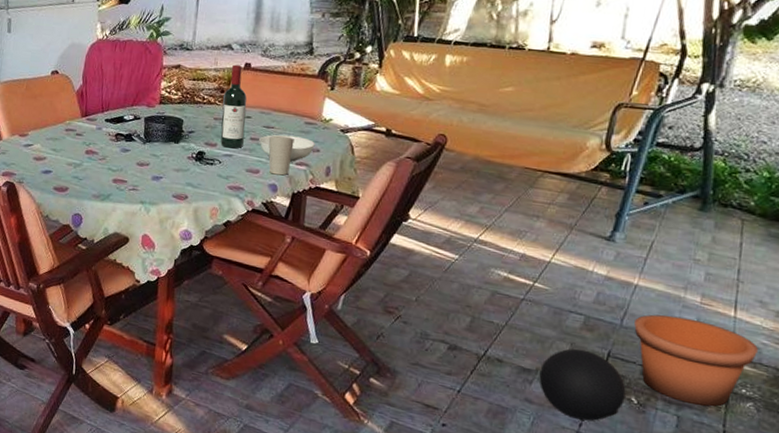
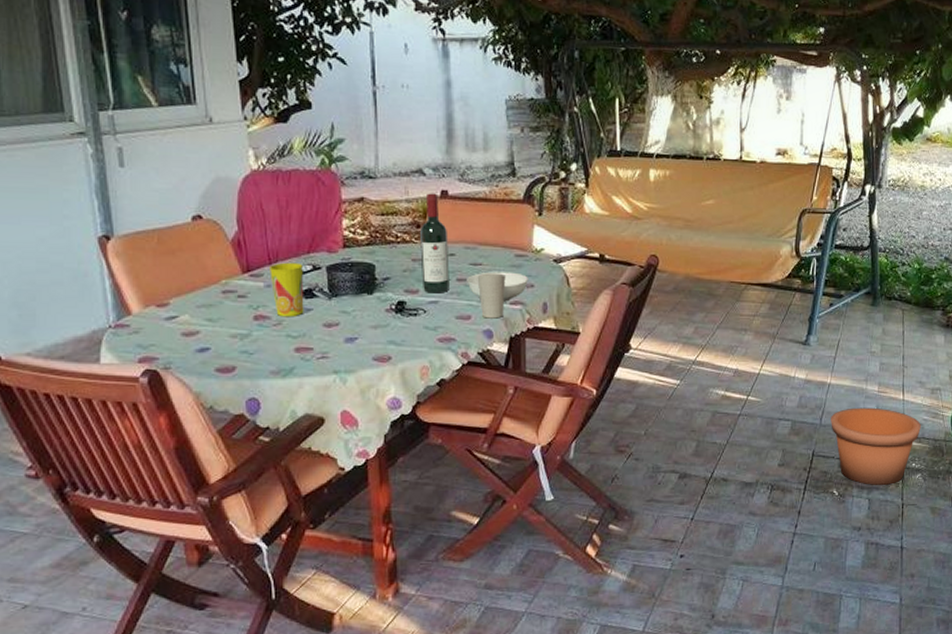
cup: none [101,111,127,155] -> present [270,262,304,317]
ball: present [539,348,626,421] -> none [759,454,829,521]

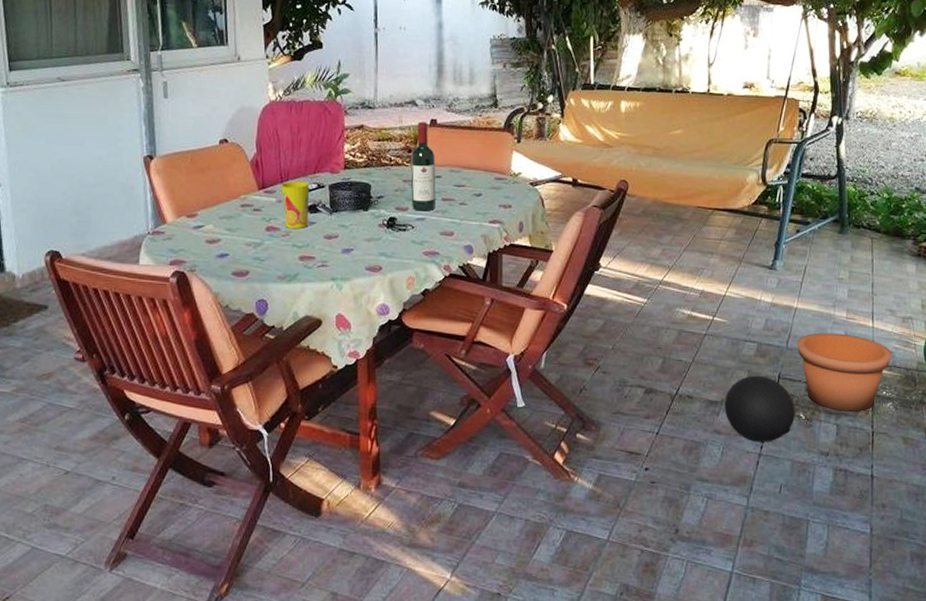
bowl: present [467,271,528,302] -> none [451,193,507,220]
cup: present [477,273,506,319] -> none [460,194,486,236]
ball: none [759,454,829,521] -> present [724,375,795,442]

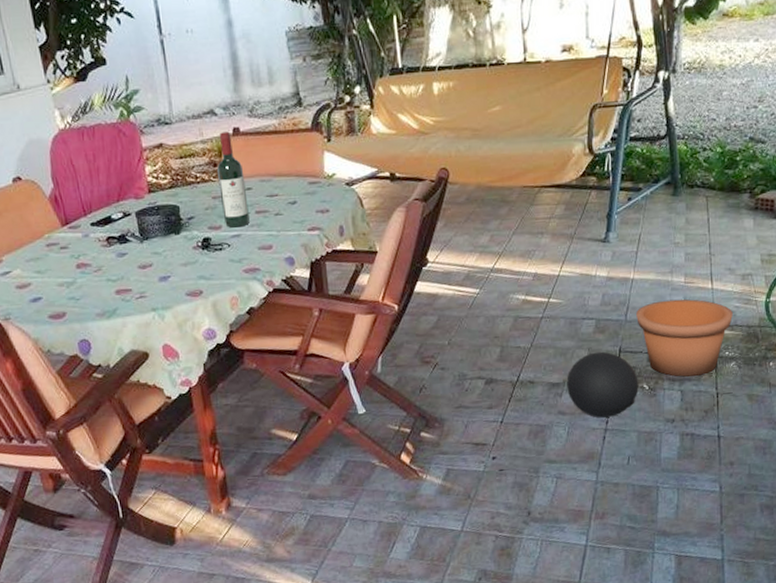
cup: present [281,181,309,229] -> none [85,211,120,264]

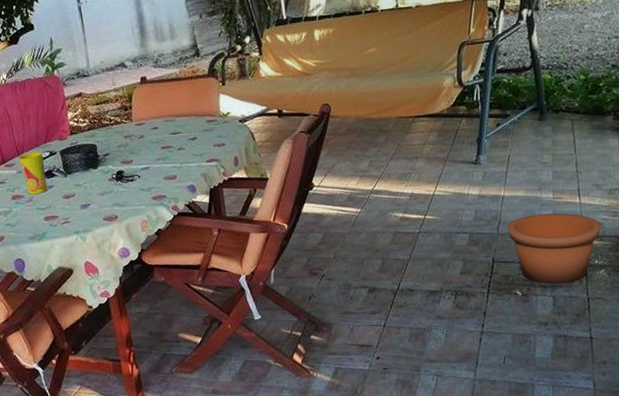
cup: none [85,211,120,264] -> present [19,151,48,195]
wine bottle: present [217,131,250,228] -> none [128,80,156,162]
ball: present [566,351,639,418] -> none [443,262,512,322]

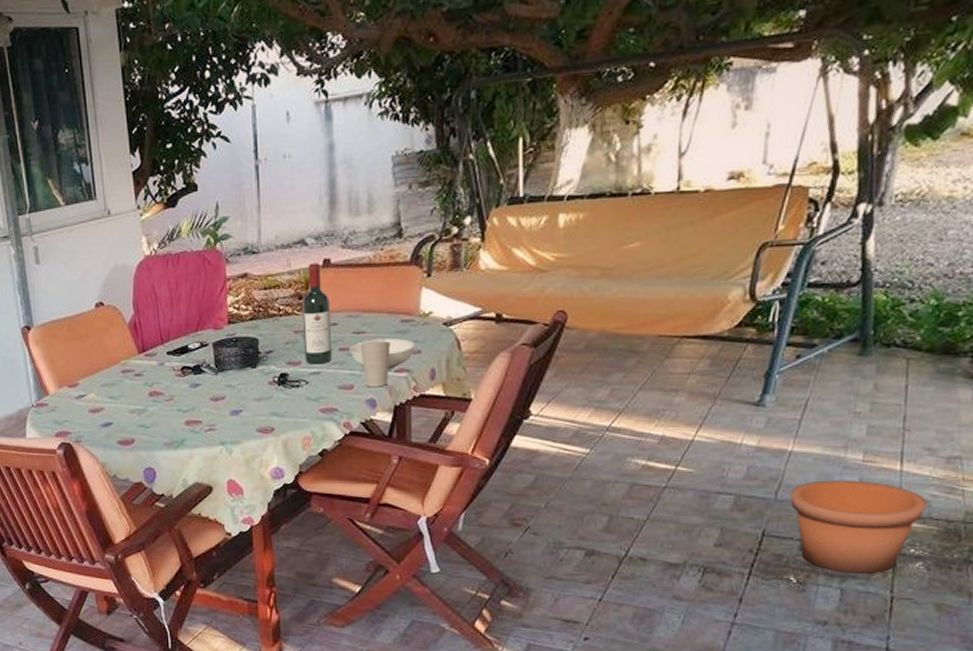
cup: present [19,151,48,195] -> none [162,341,193,393]
wine bottle: none [128,80,156,162] -> present [302,263,332,364]
bowl: none [169,135,220,161] -> present [350,338,415,370]
cup: none [177,137,203,176] -> present [360,340,391,388]

